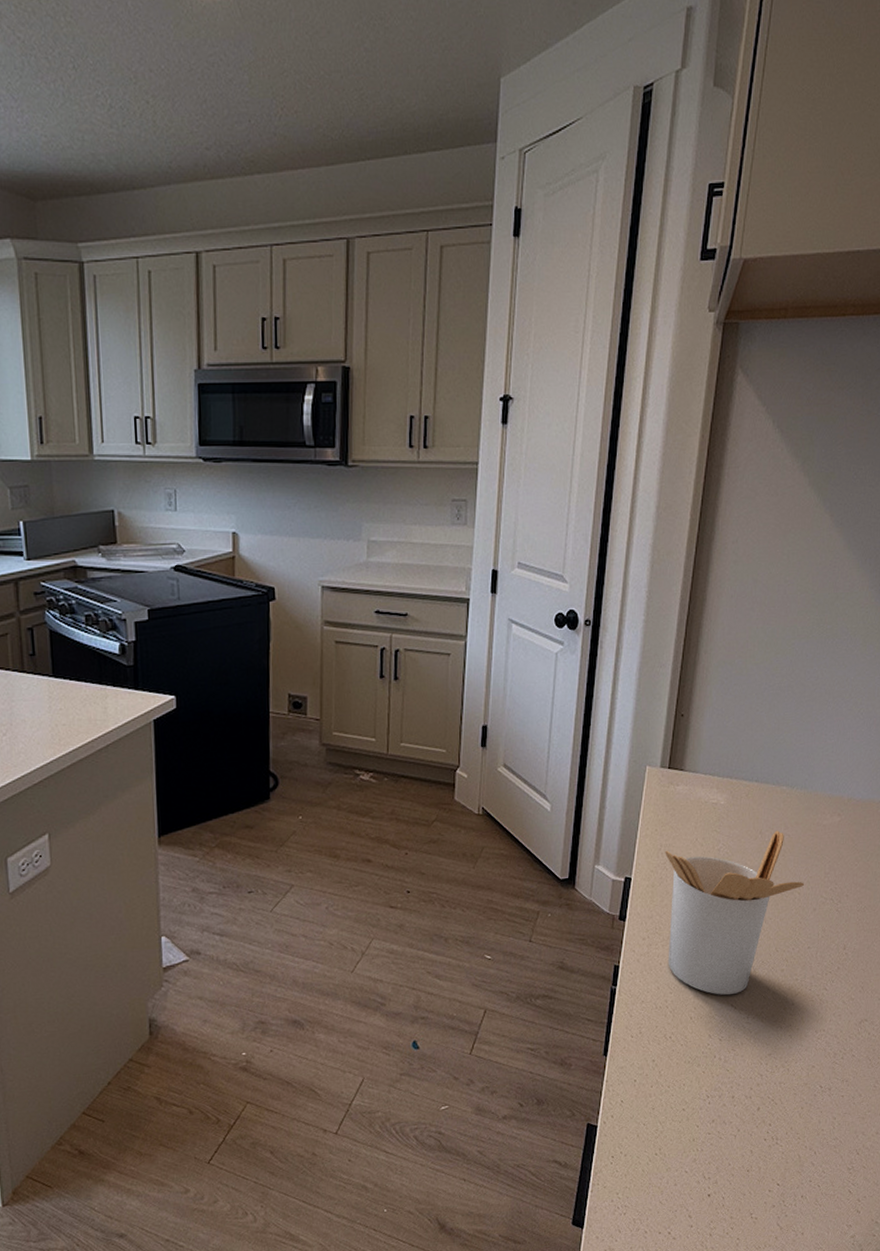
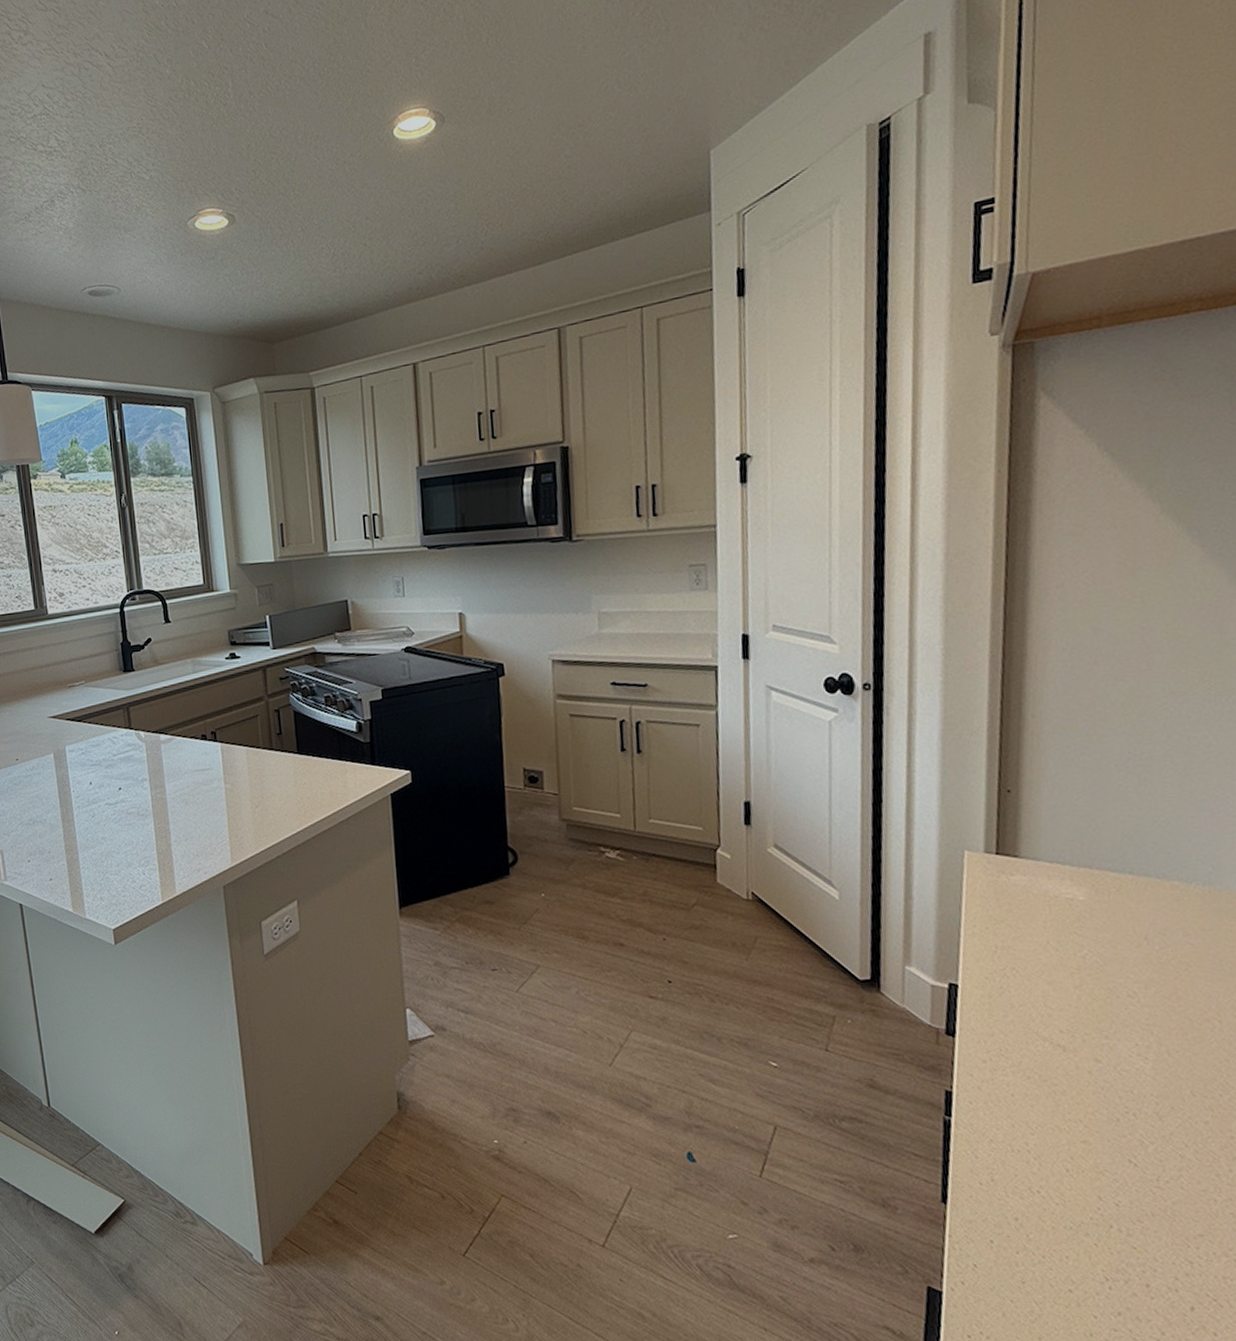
utensil holder: present [665,830,805,996] -> none [1003,937,1228,1147]

